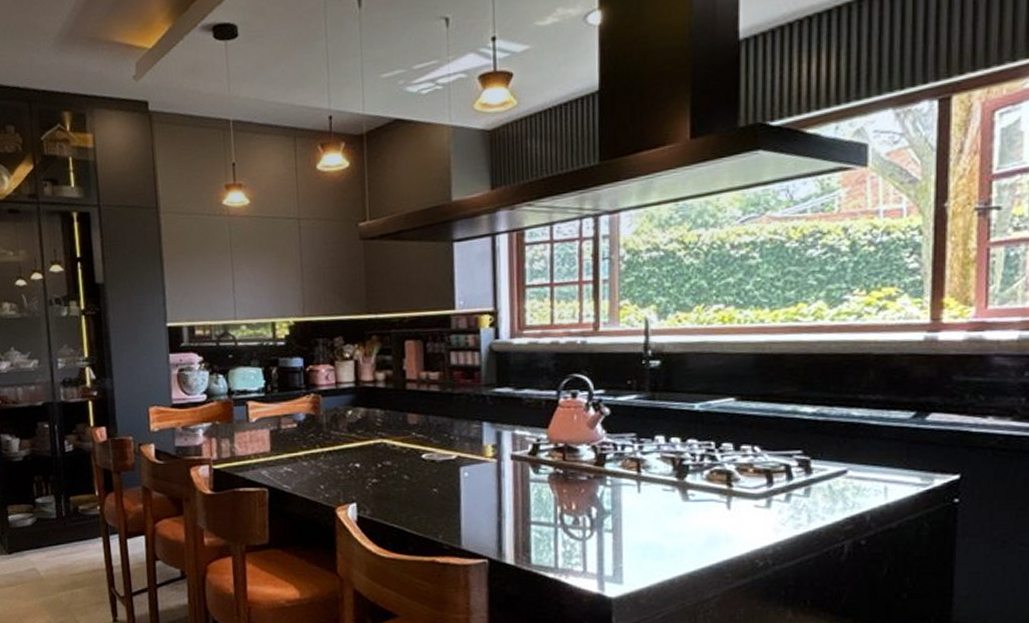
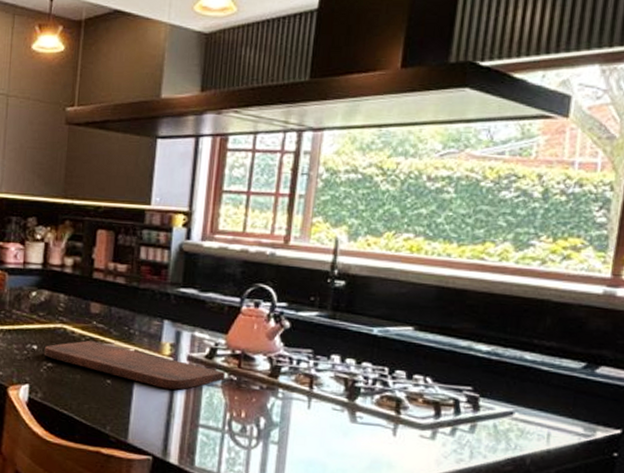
cutting board: none [367,452,551,491] -> present [43,340,225,390]

